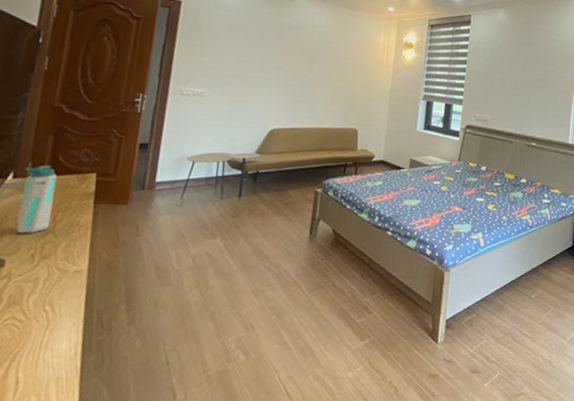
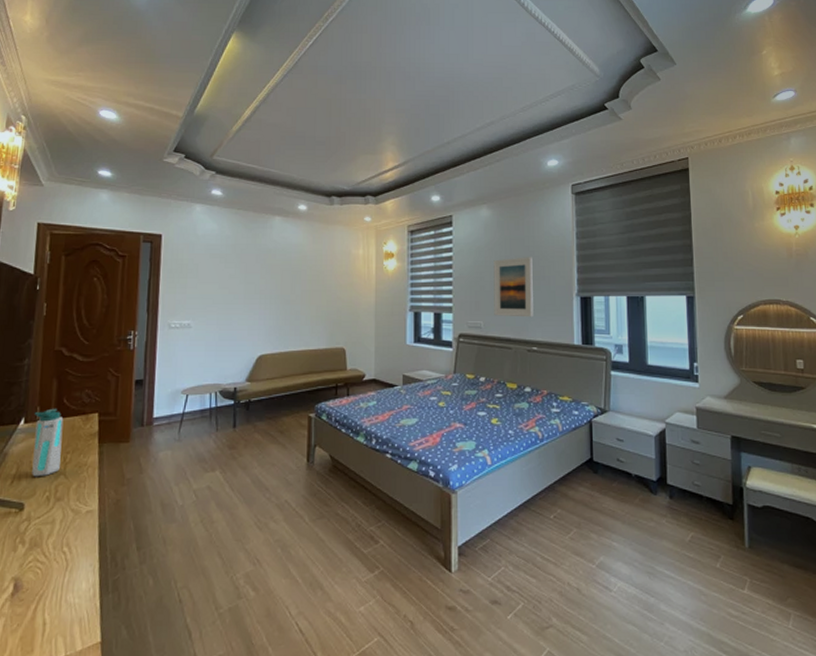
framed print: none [500,60,540,116] -> present [493,257,533,318]

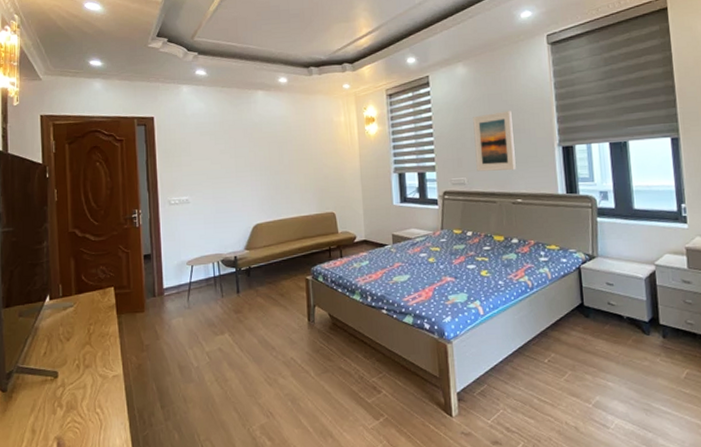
water bottle: present [32,408,64,477] -> none [57,285,85,348]

